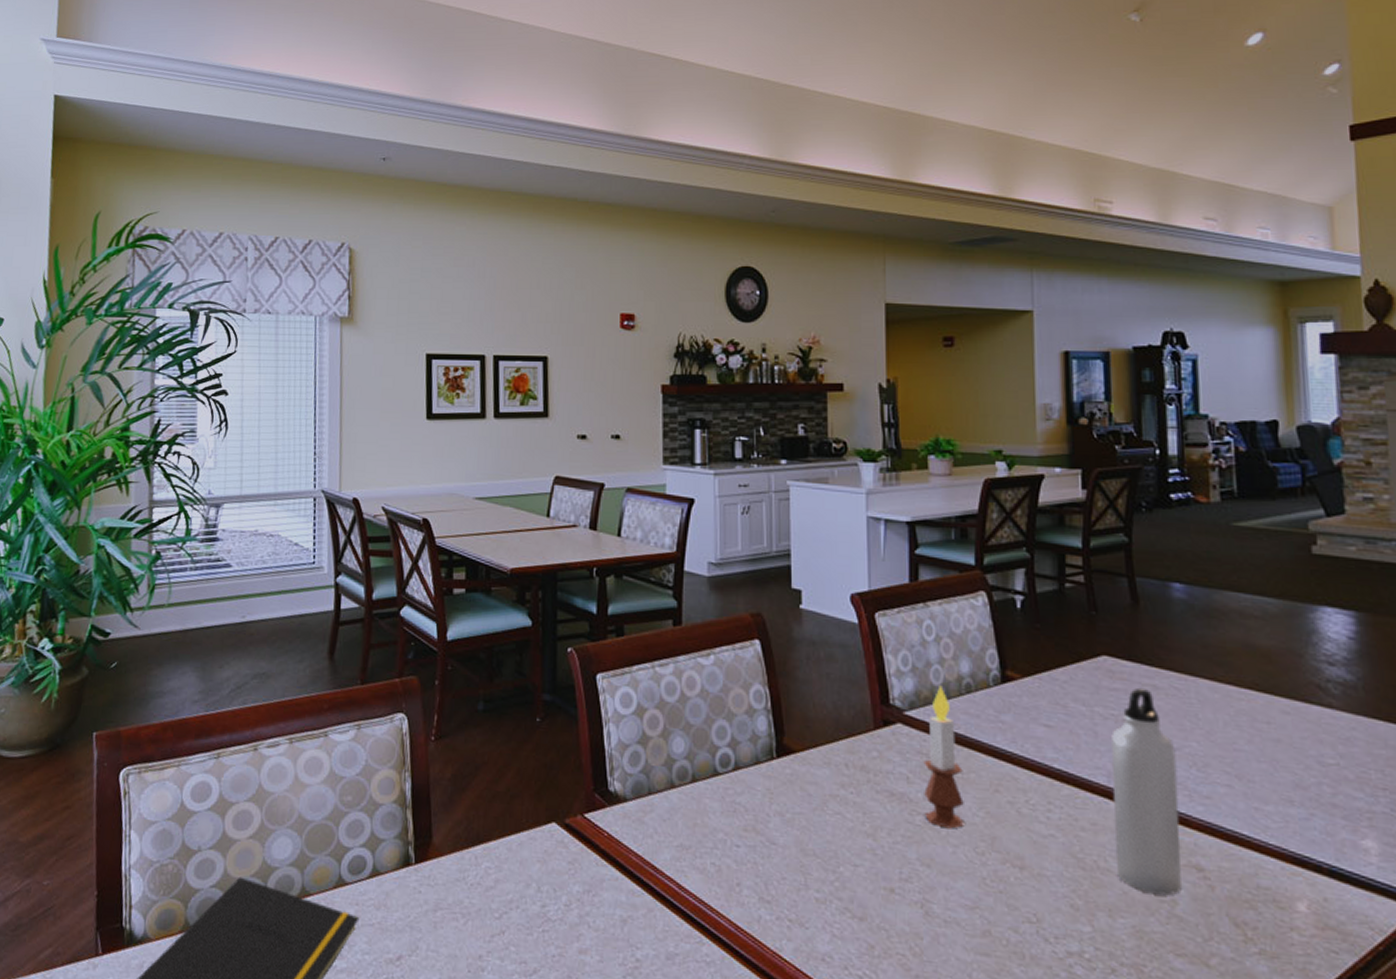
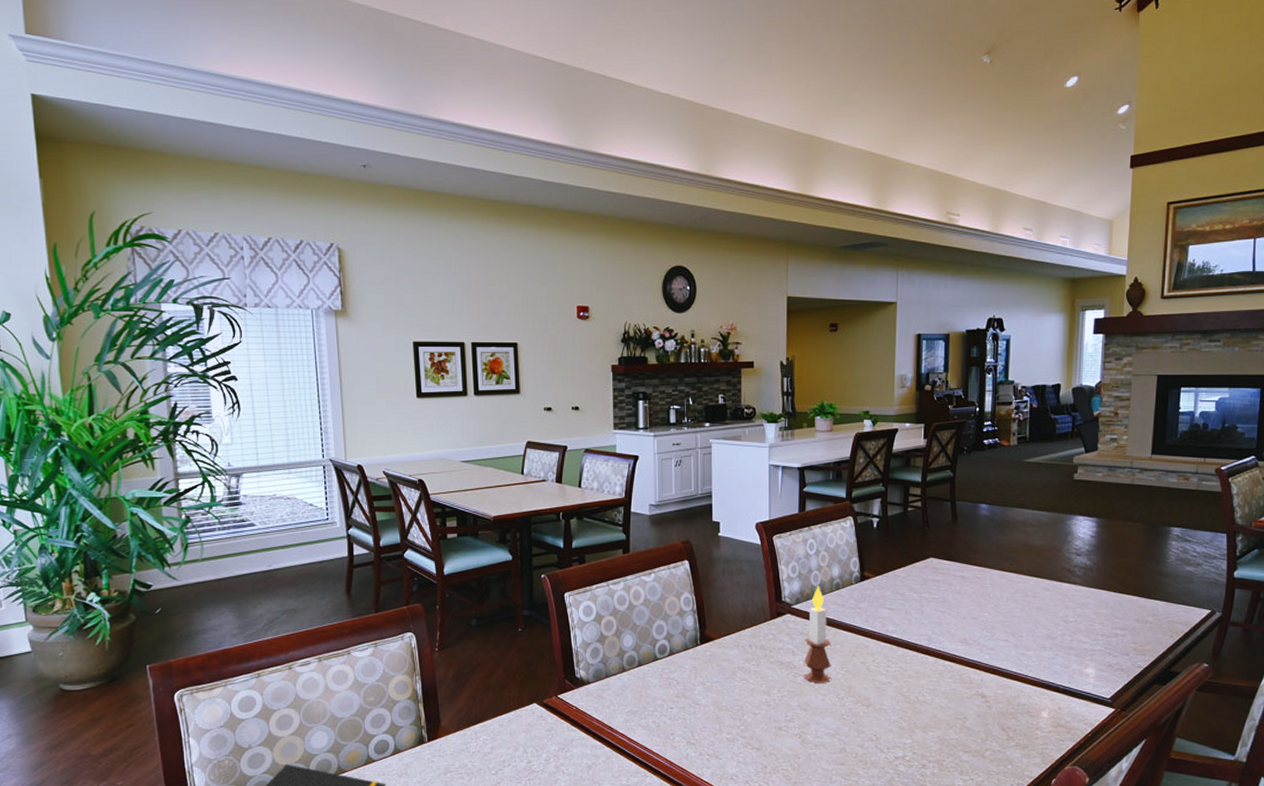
water bottle: present [1111,687,1182,896] -> none [930,578,974,715]

